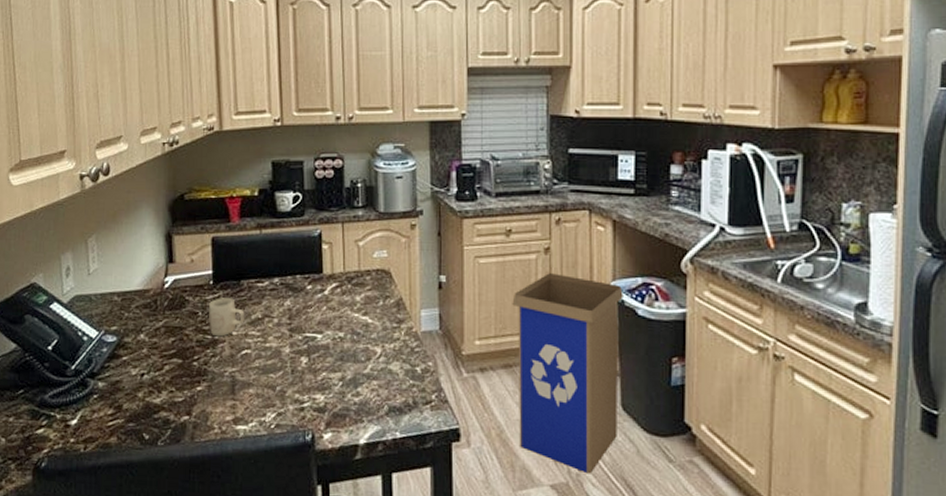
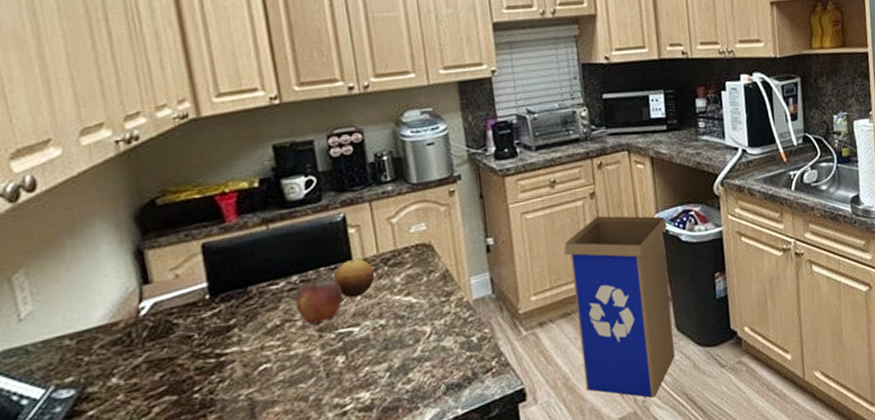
mug: present [209,298,245,337] -> none [208,309,259,358]
fruit: none [274,283,312,323] -> present [295,278,344,324]
fruit: none [306,272,340,307] -> present [333,258,375,298]

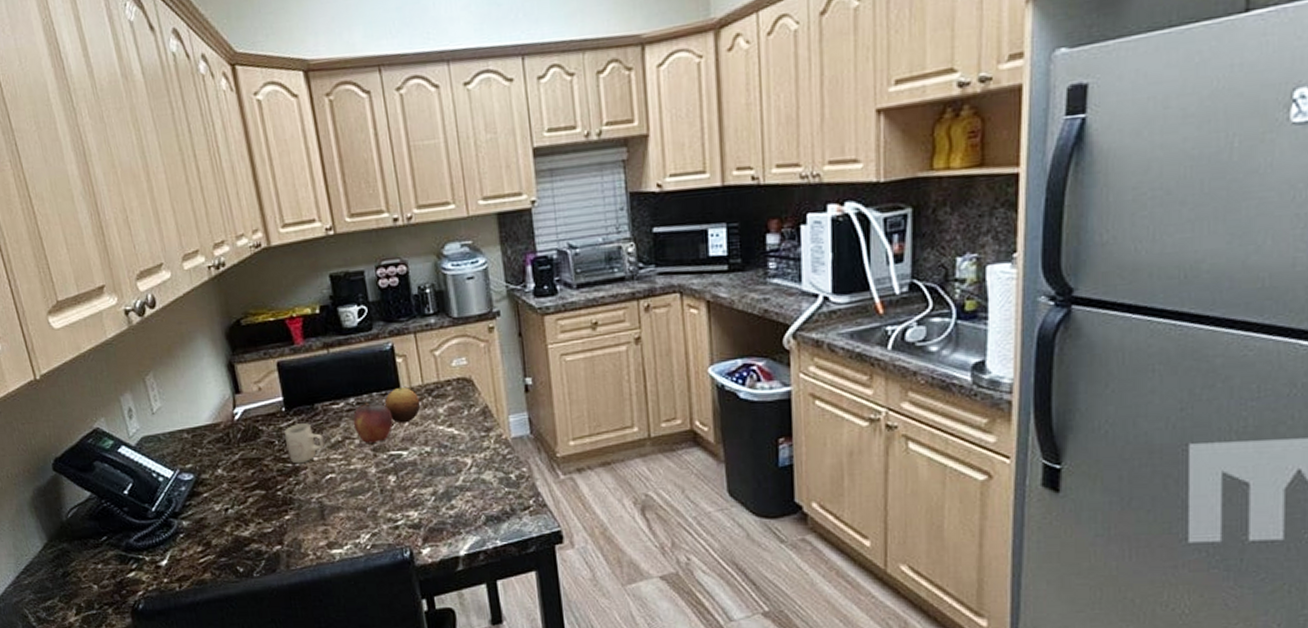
mug: none [208,309,259,358] -> present [285,423,325,464]
recycling bin: present [564,216,675,399] -> none [605,364,725,562]

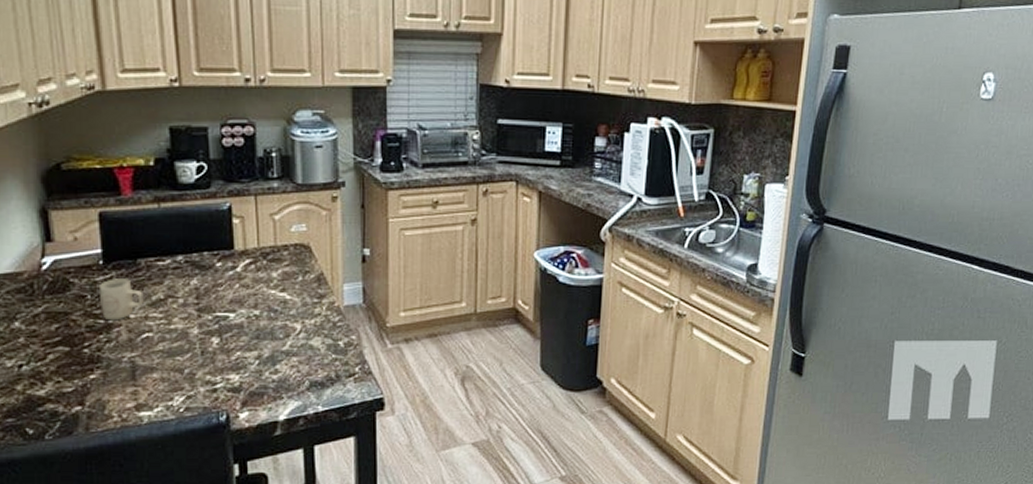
fruit: present [353,402,394,443] -> none [178,261,223,303]
fruit: present [384,386,421,424] -> none [215,248,254,285]

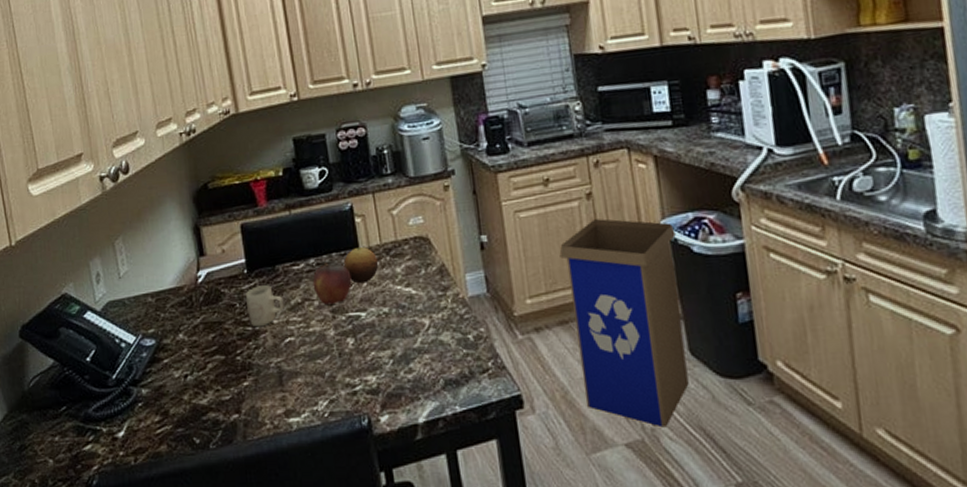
fruit: none [178,261,223,303] -> present [312,263,352,305]
fruit: none [215,248,254,285] -> present [343,246,379,284]
recycling bin: none [438,244,546,430] -> present [559,219,689,428]

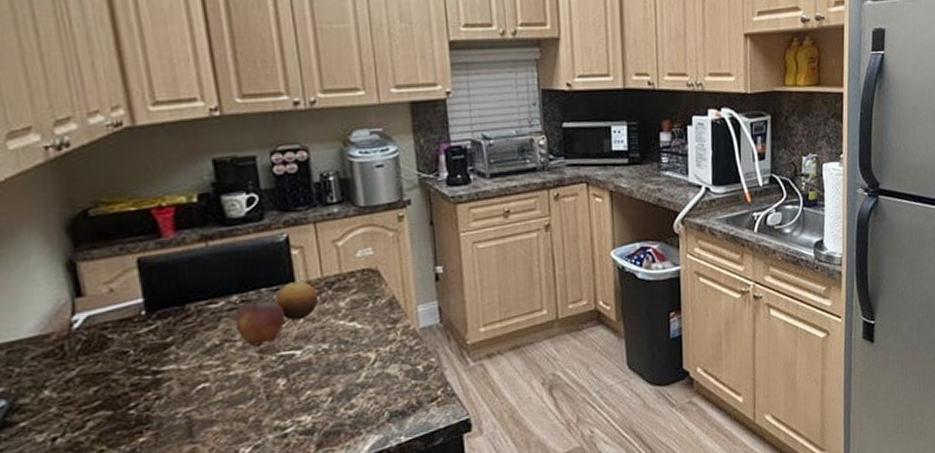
mug: present [246,285,284,327] -> none [143,327,197,376]
recycling bin: present [559,219,689,428] -> none [515,249,625,434]

